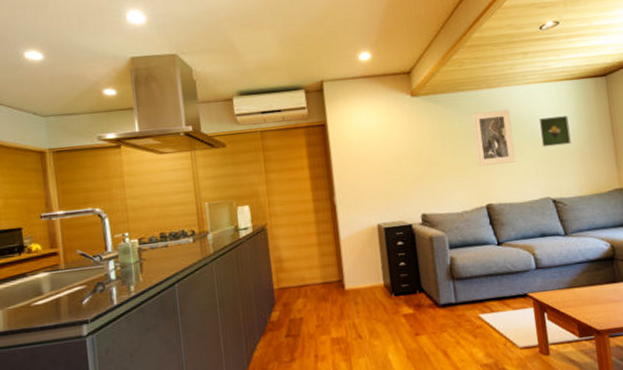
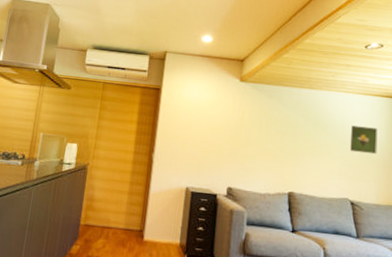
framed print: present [471,109,516,166] -> none [287,107,326,159]

